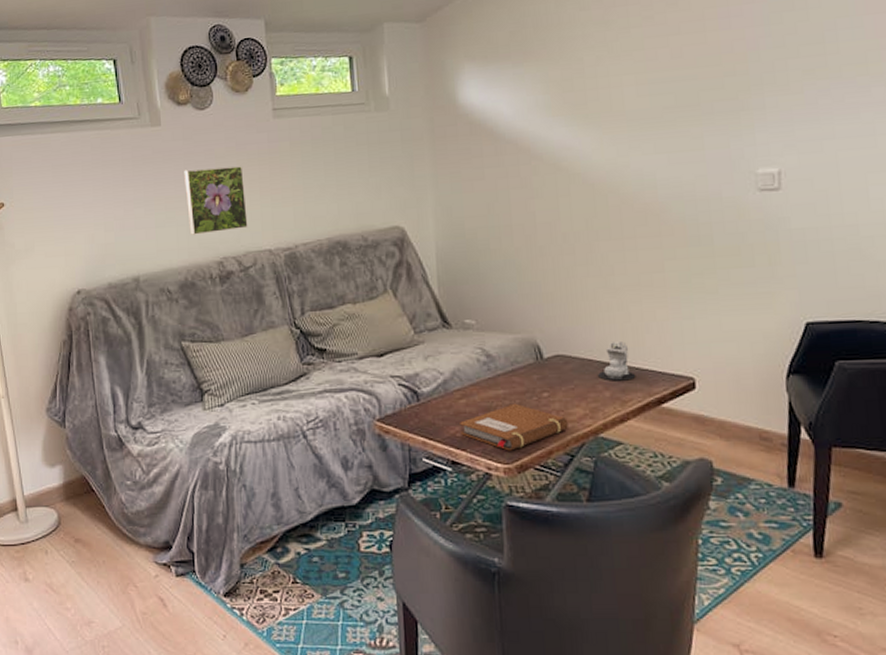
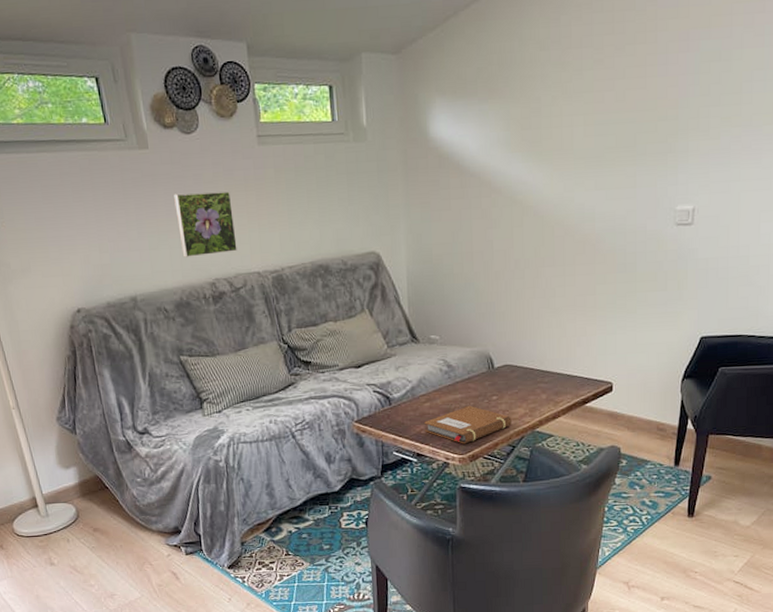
candle: present [598,341,635,381] -> none [537,353,566,386]

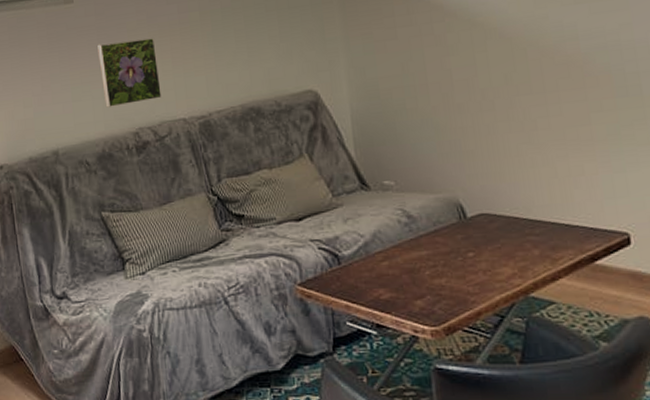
notebook: present [424,405,512,444] -> none [383,264,497,313]

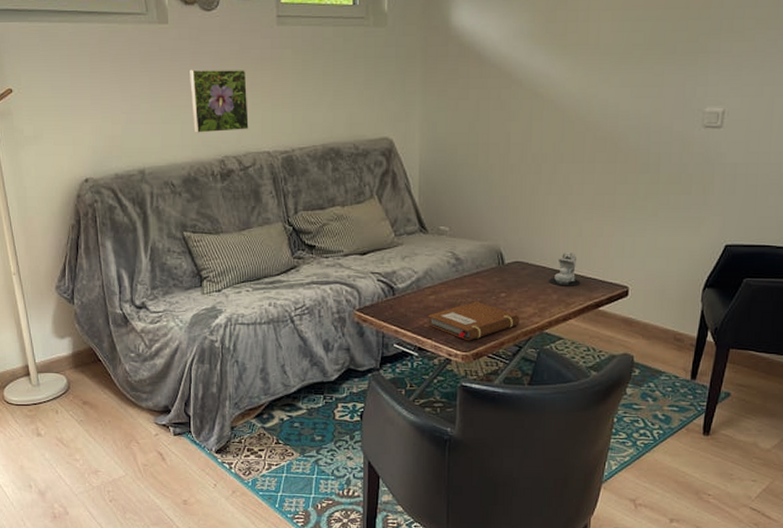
notebook: none [383,264,497,313] -> present [428,301,519,341]
candle: none [525,198,565,239] -> present [549,253,579,286]

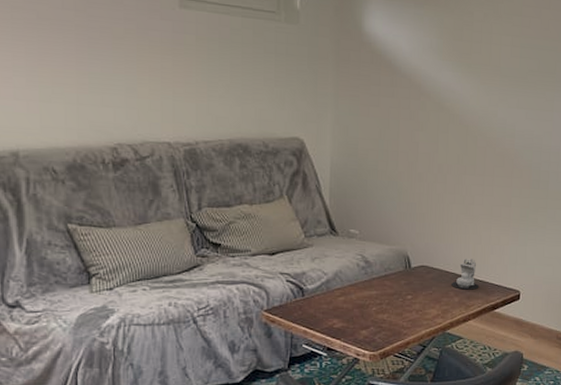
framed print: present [190,69,249,133] -> none [75,44,146,118]
notebook: present [428,301,519,341] -> none [337,303,424,341]

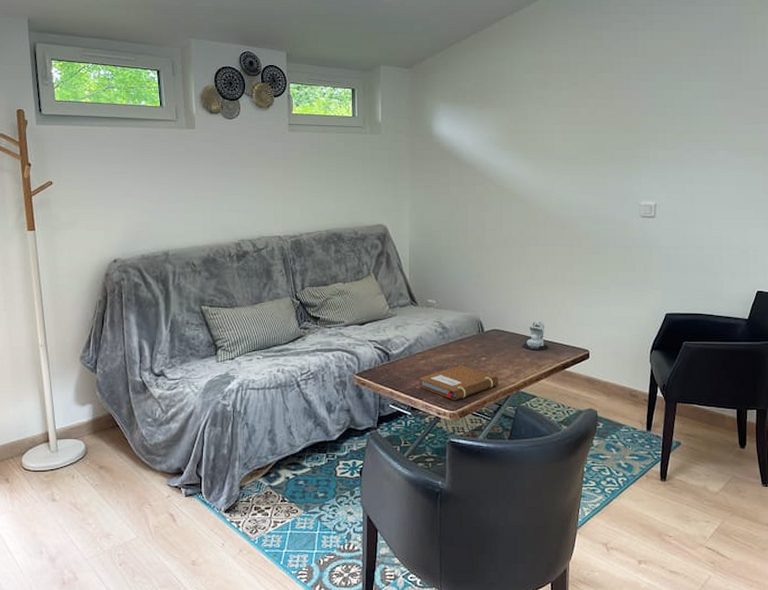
notebook: none [337,303,424,341] -> present [419,364,499,401]

